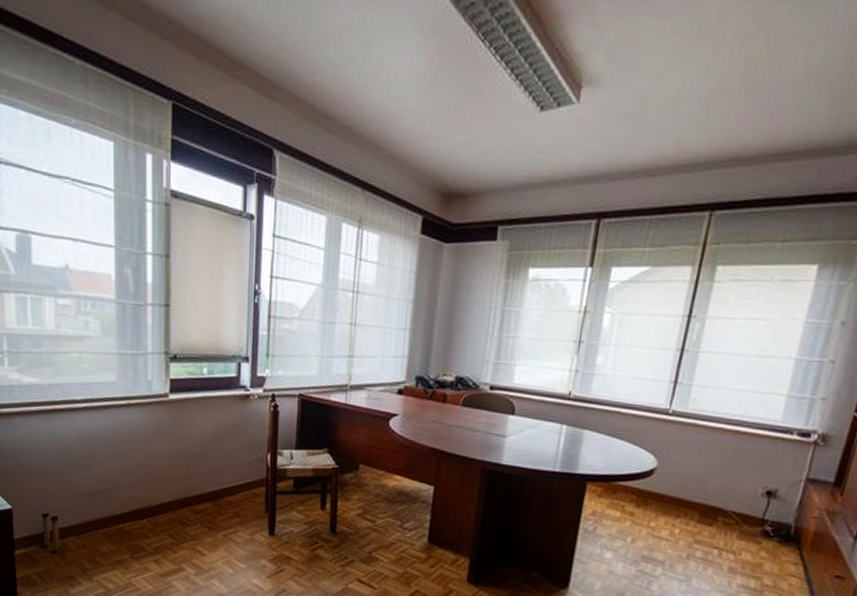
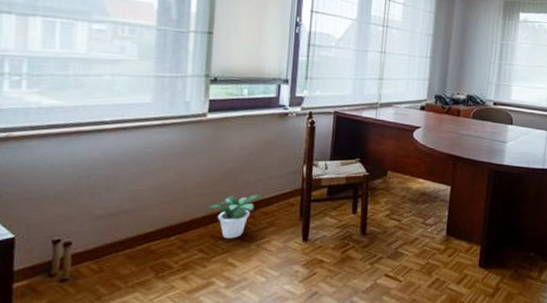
potted plant: none [174,481,229,526] -> present [207,194,264,239]

